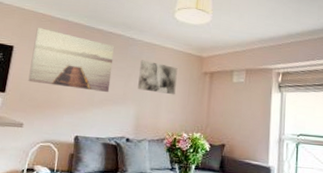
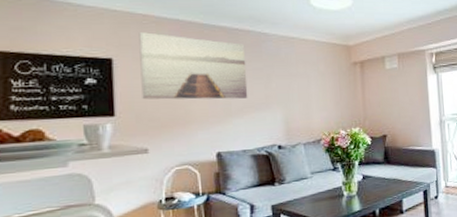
wall art: present [138,60,178,95] -> none [279,56,325,92]

